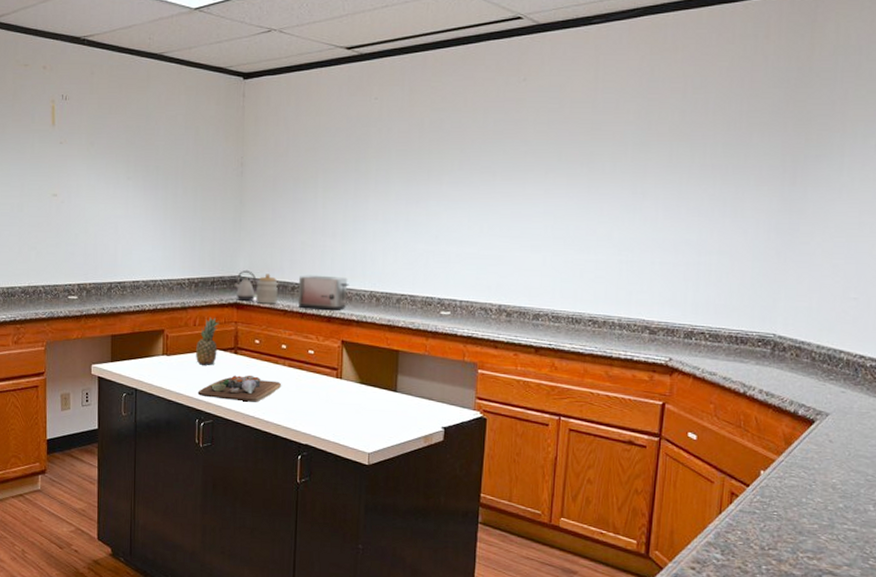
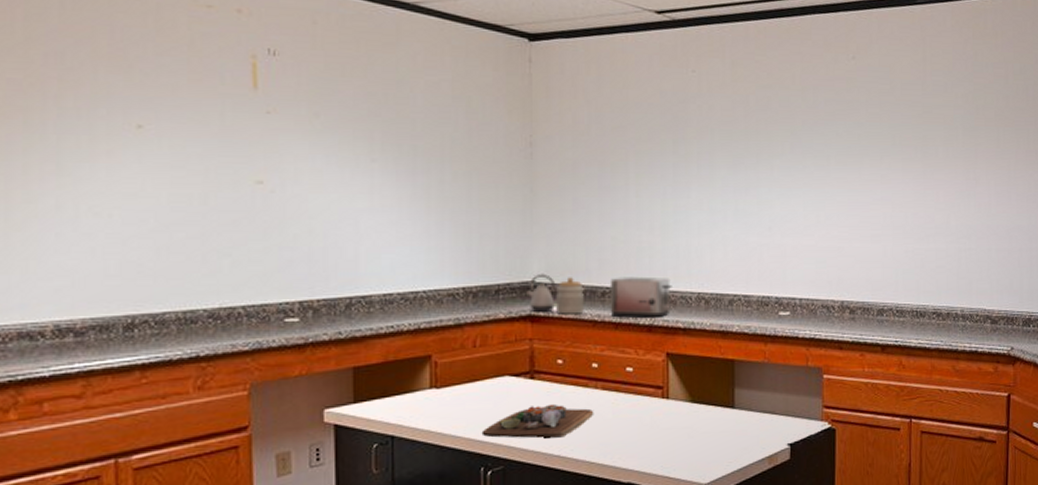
fruit: present [195,317,219,365] -> none [476,335,508,397]

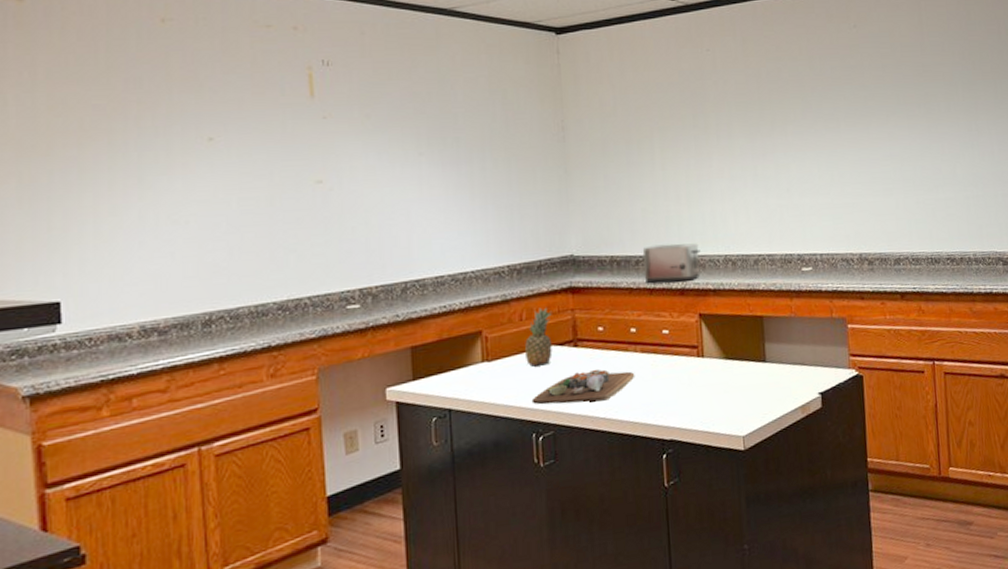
fruit: none [476,335,508,397] -> present [524,307,553,367]
kettle: present [527,274,556,312] -> none [566,248,594,284]
jar: present [555,277,584,314] -> none [593,249,620,284]

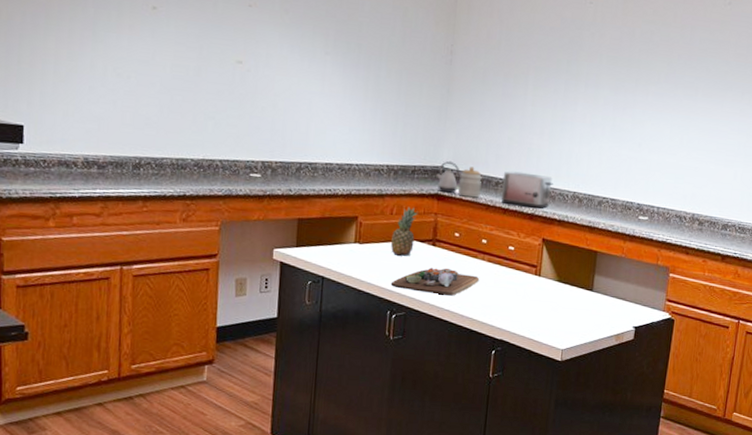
kettle: none [566,248,594,284] -> present [436,161,460,193]
jar: none [593,249,620,284] -> present [458,166,482,198]

